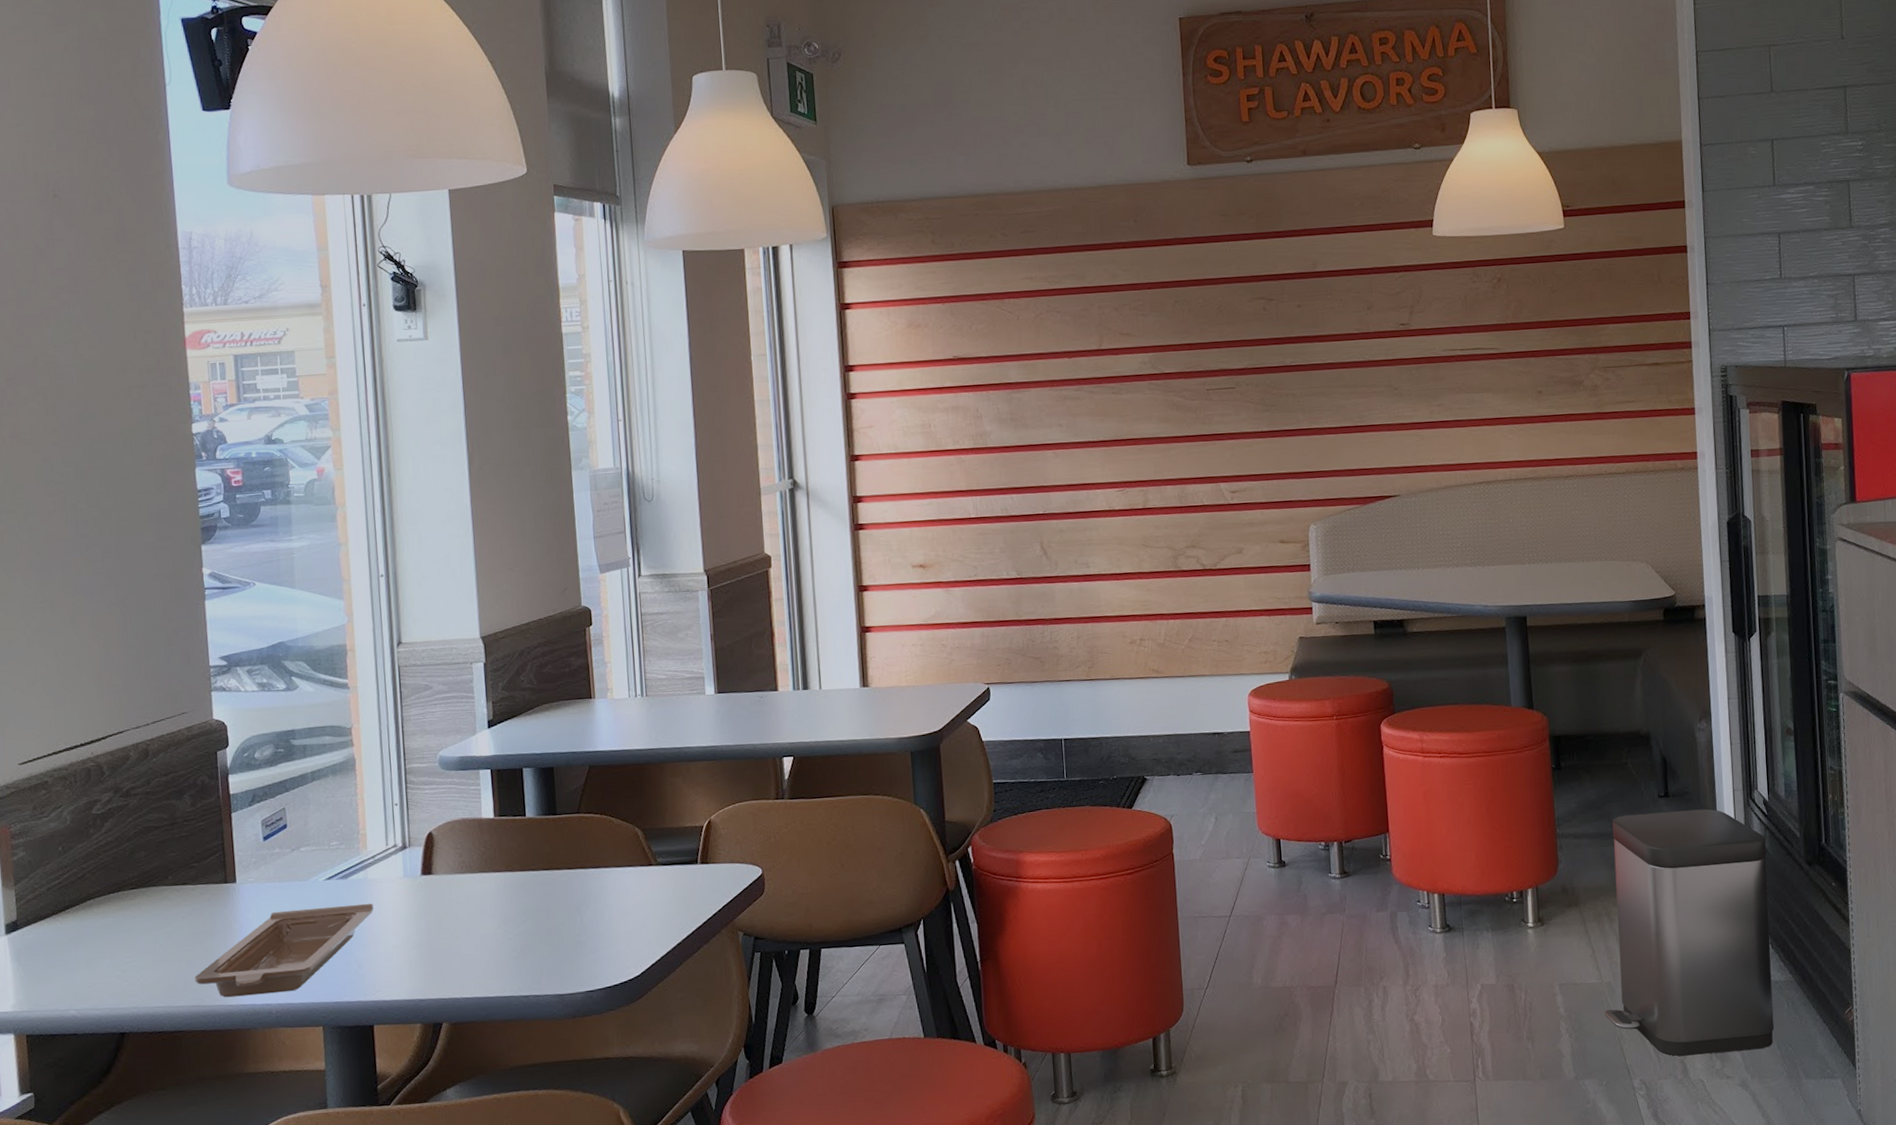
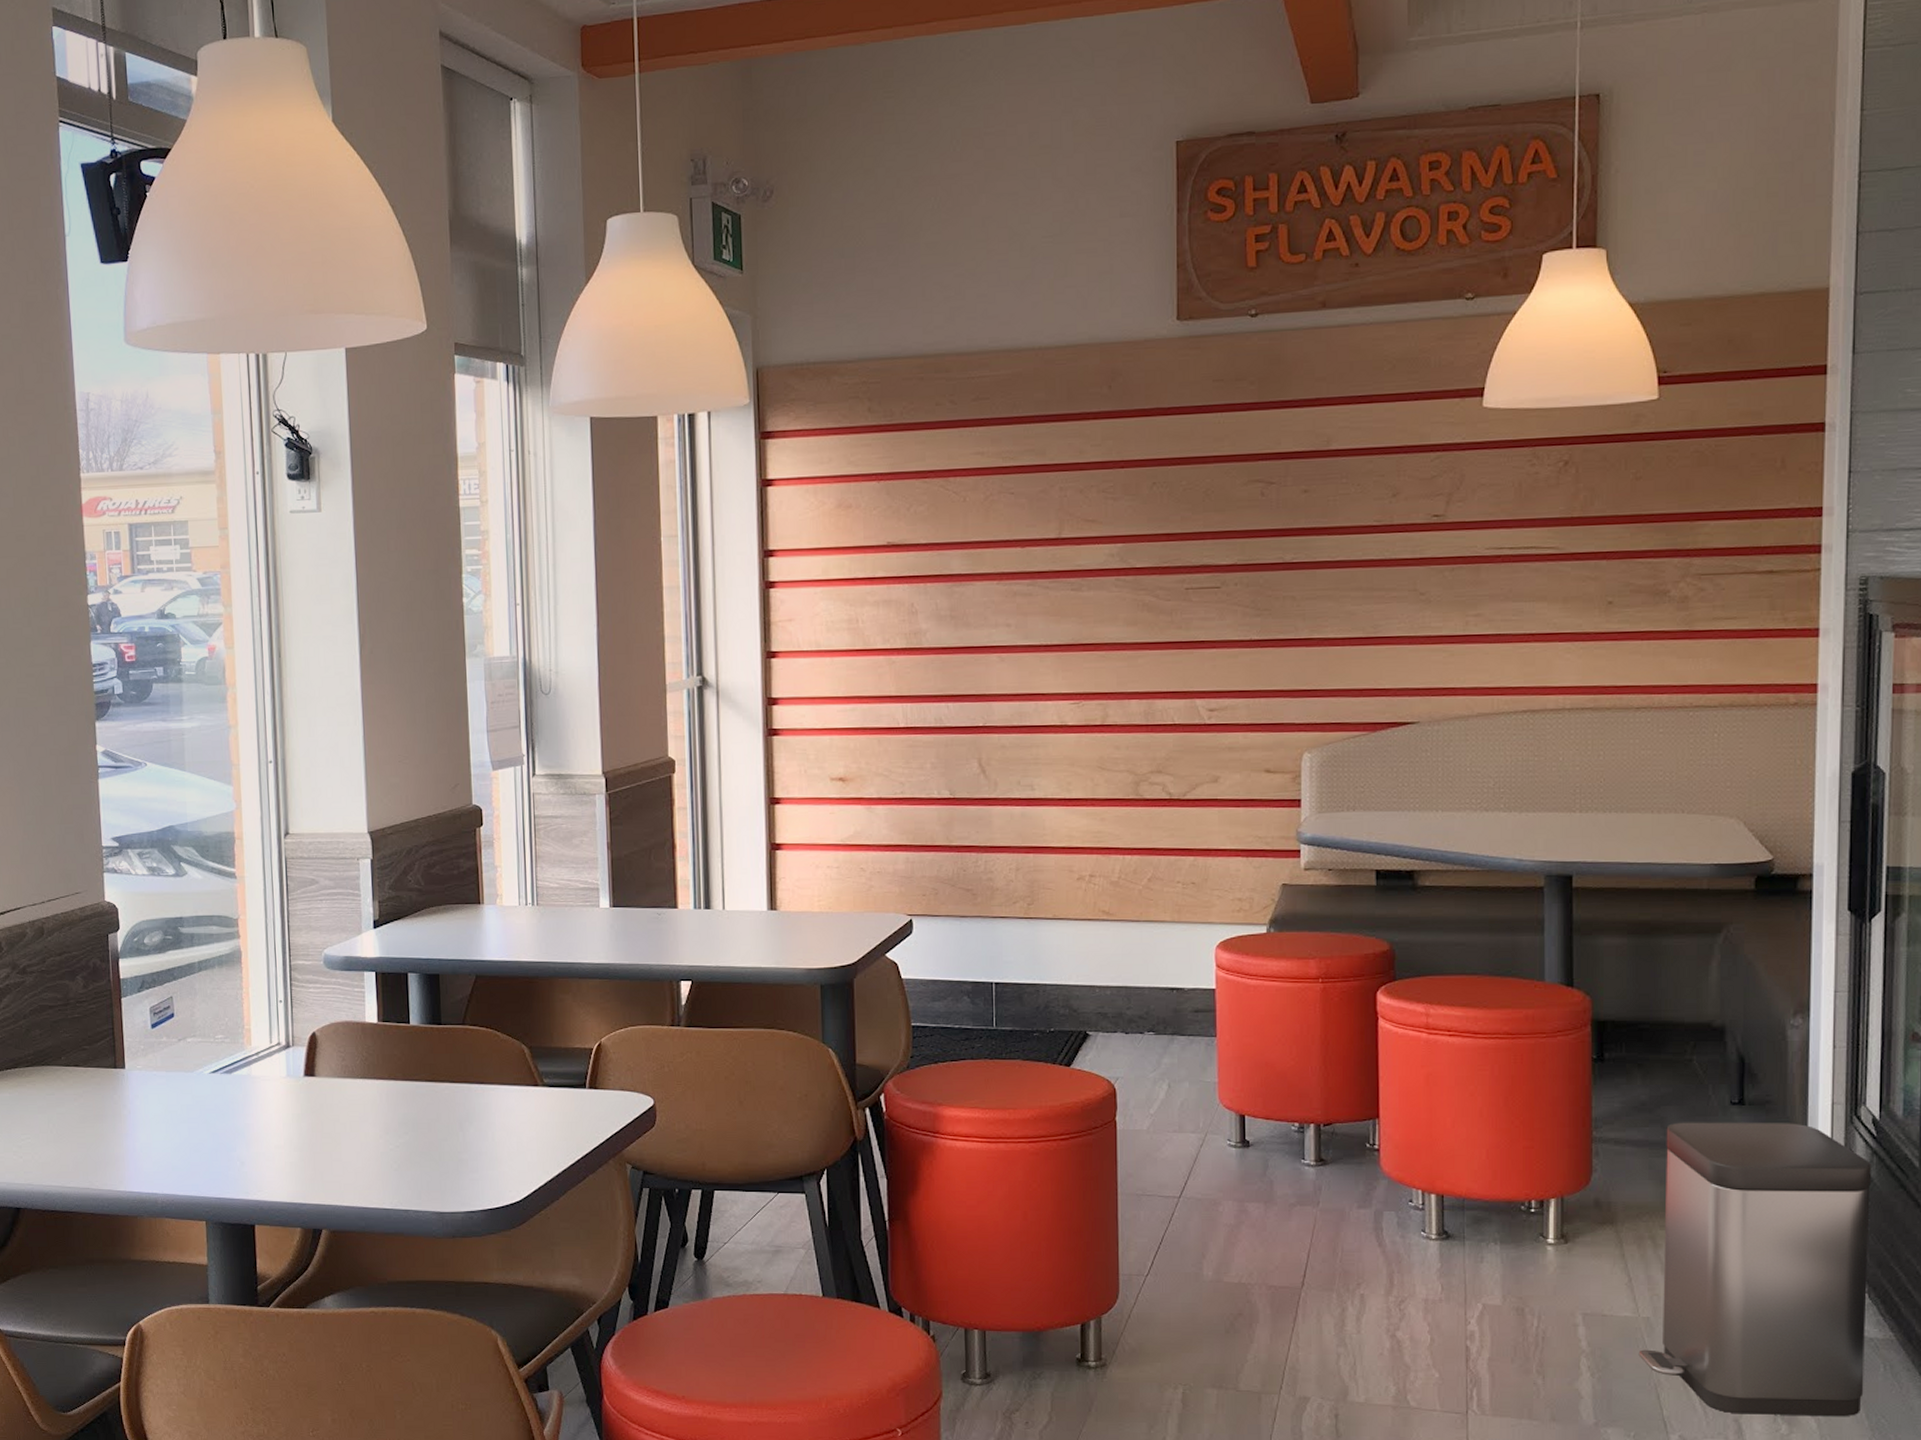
tray: present [194,903,374,998] -> none [85,1100,257,1183]

